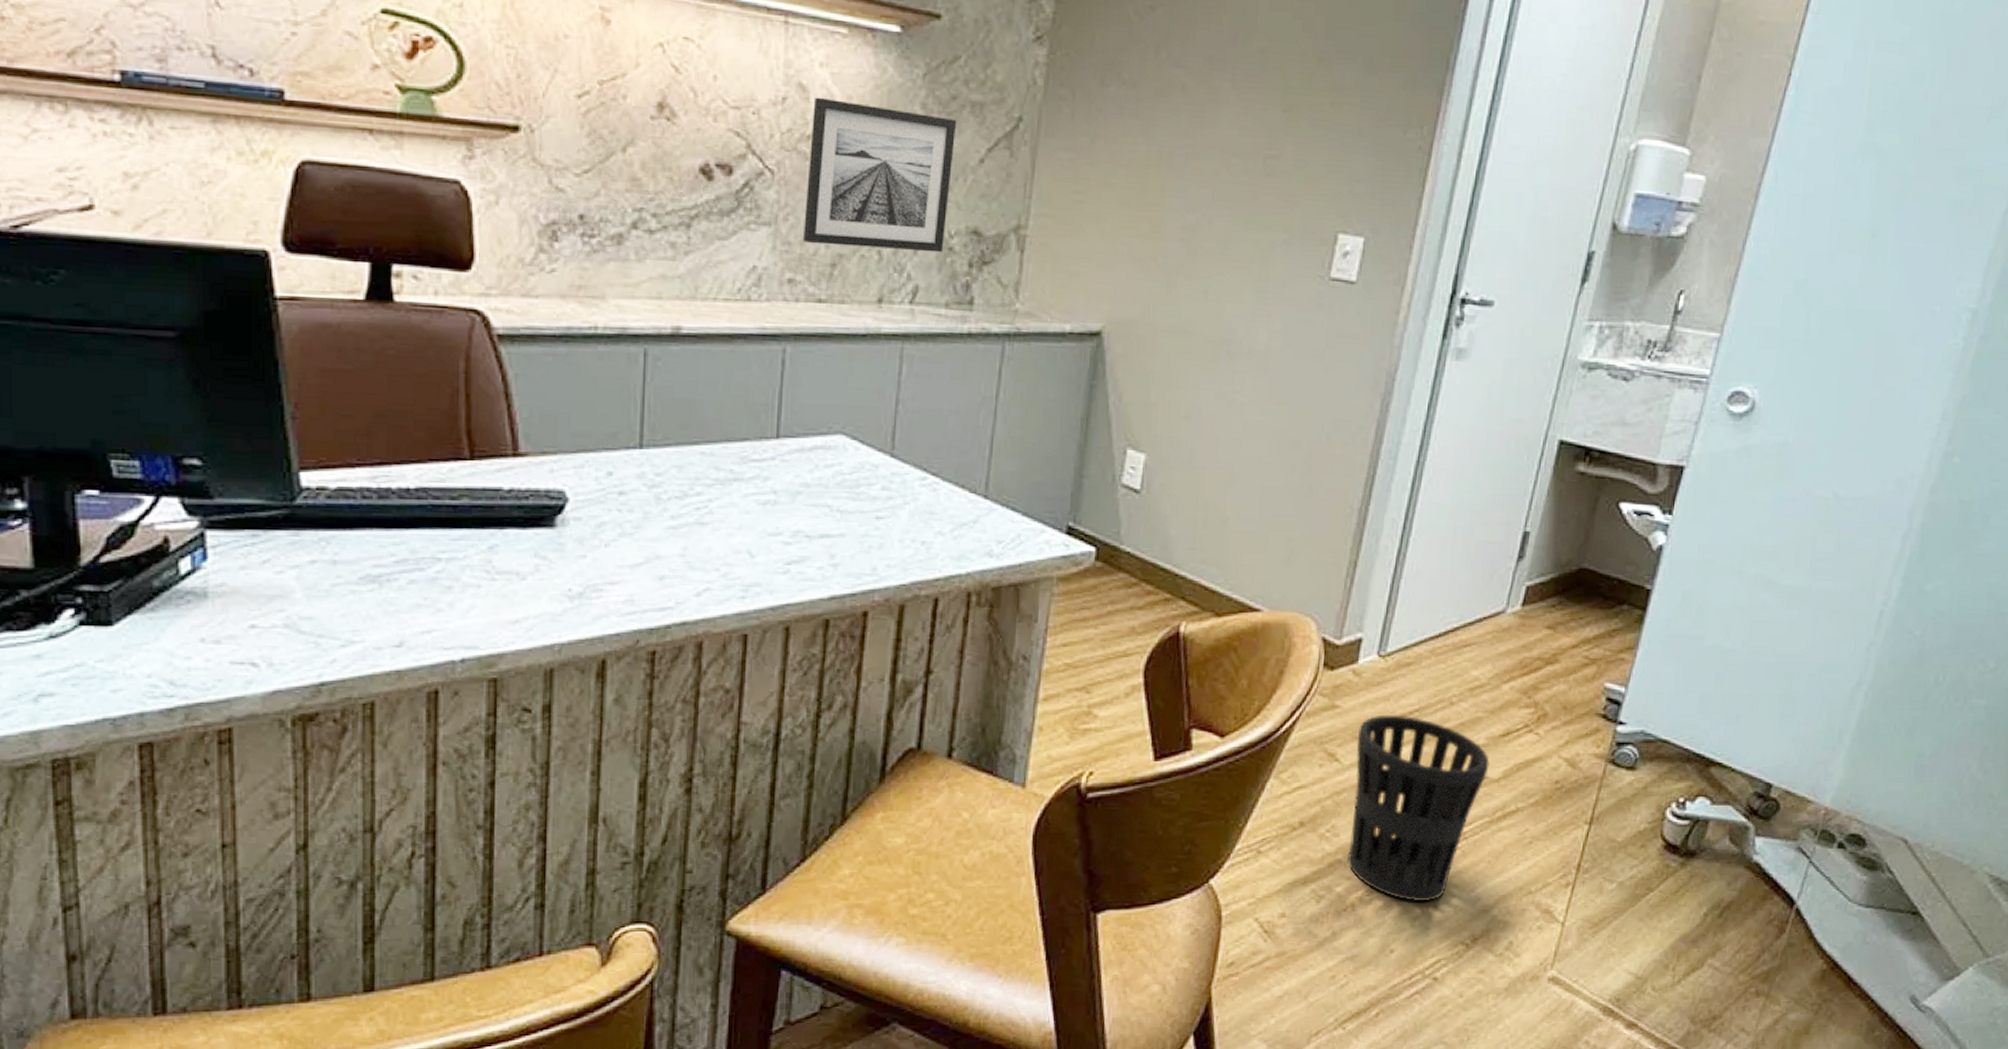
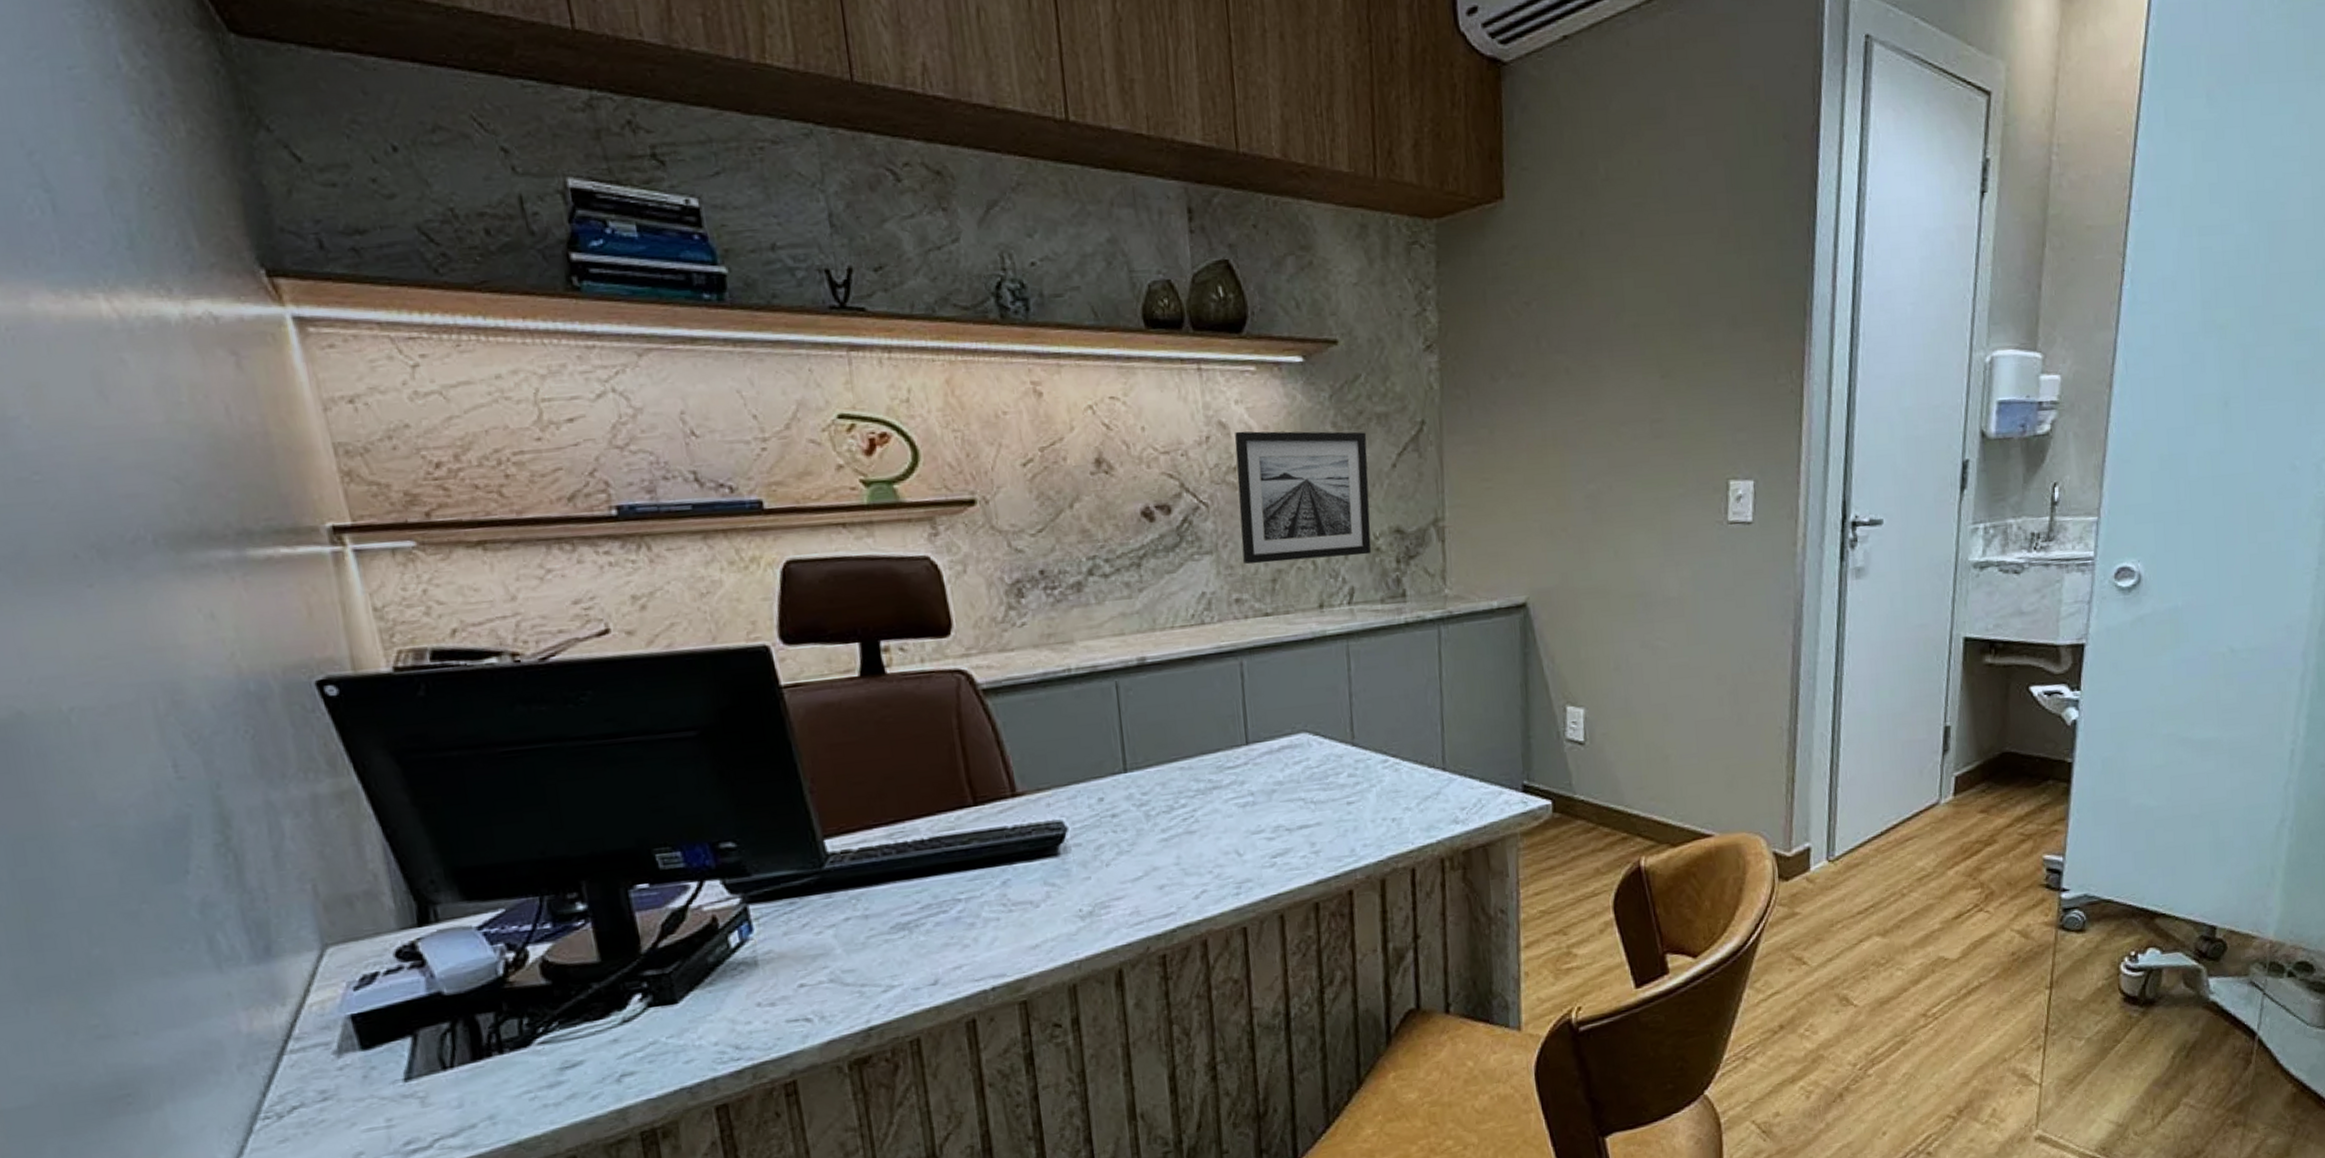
wastebasket: present [1347,714,1490,901] -> none [1820,912,1948,1084]

